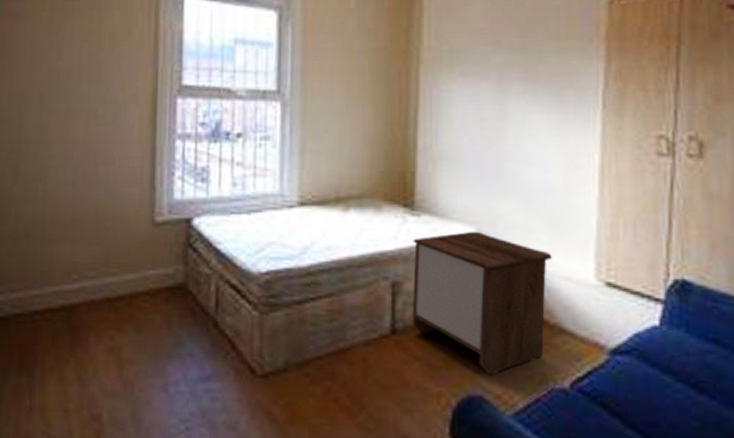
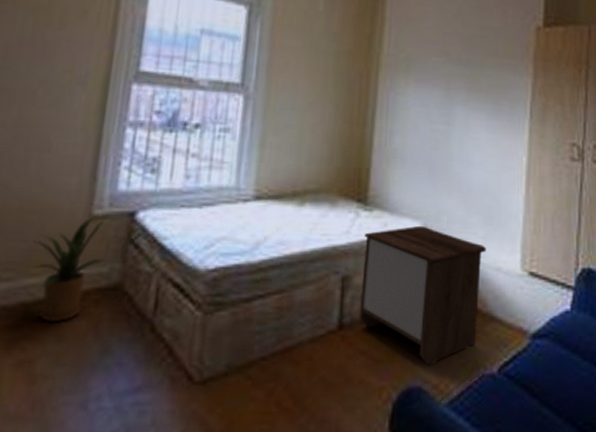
house plant: none [103,221,170,315] -> present [25,214,107,321]

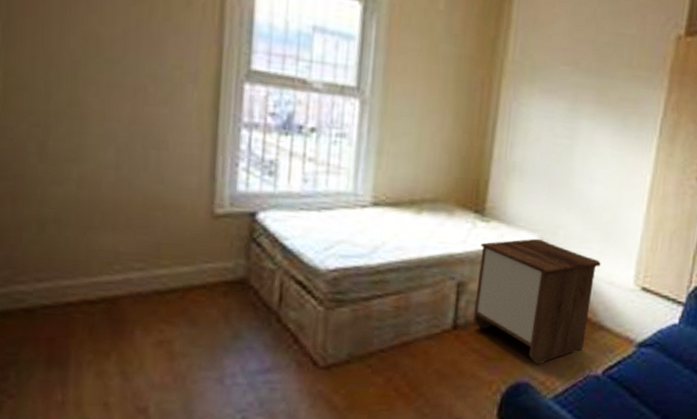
house plant: present [25,214,107,321] -> none [152,213,231,309]

